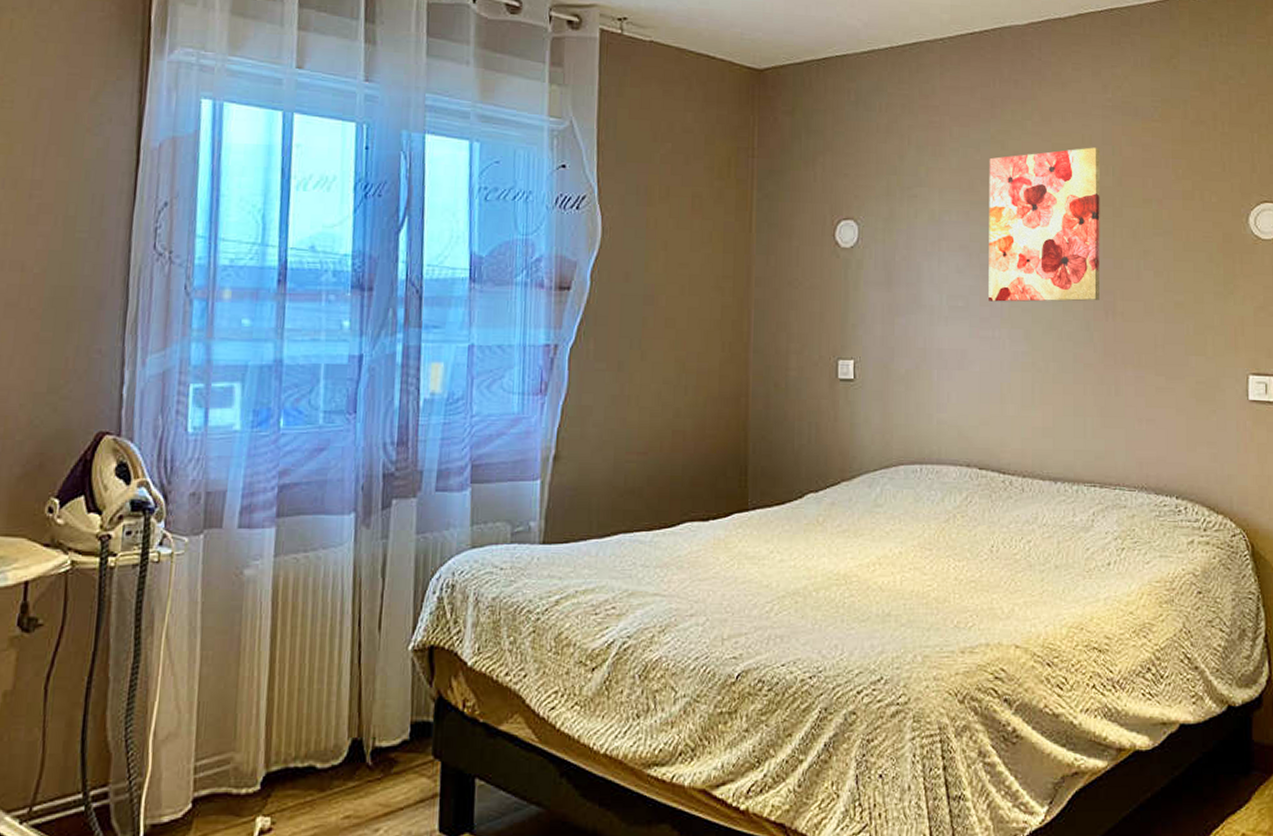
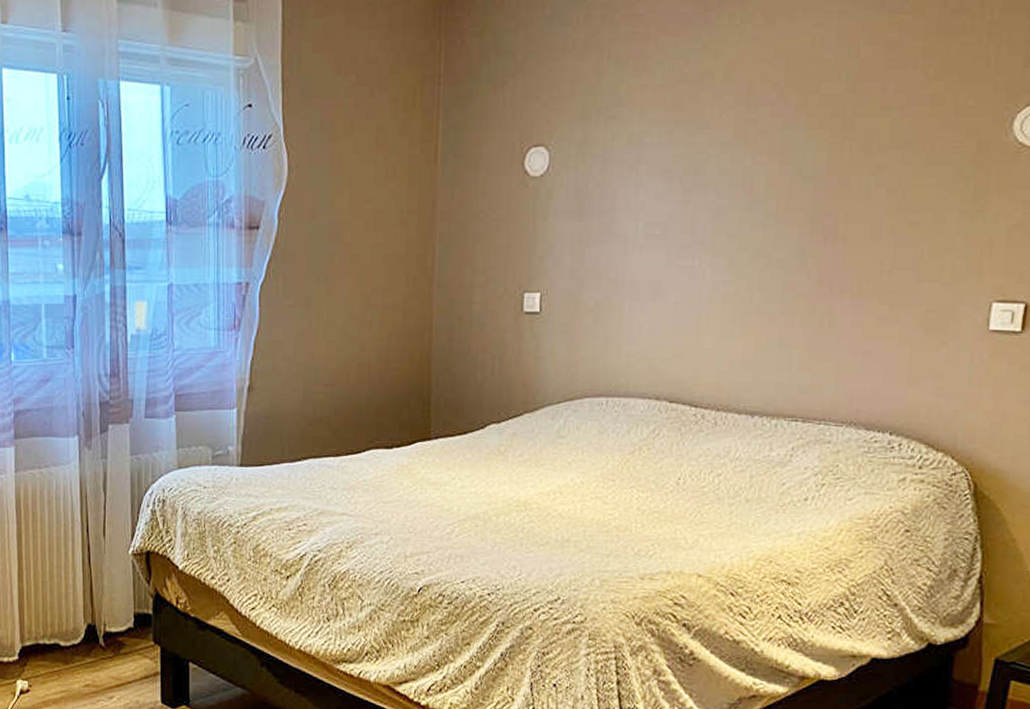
wall art: present [989,147,1101,302] -> none [690,49,834,228]

